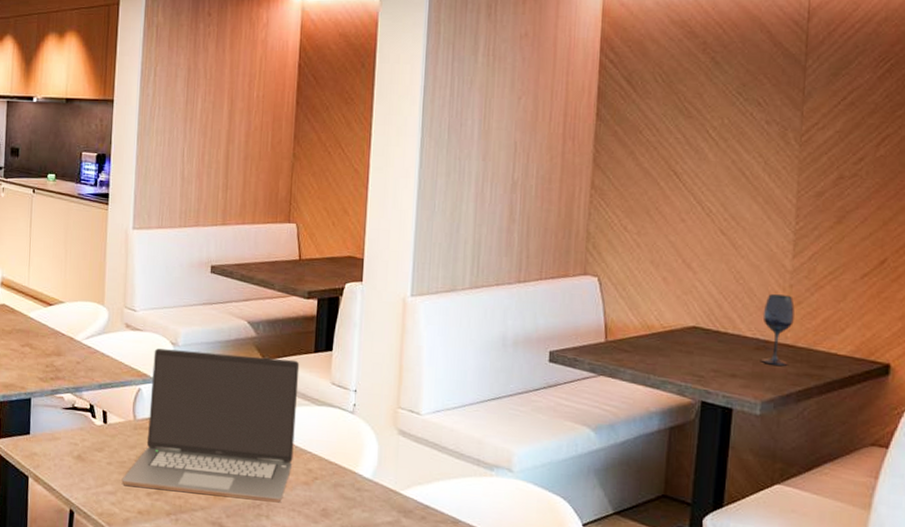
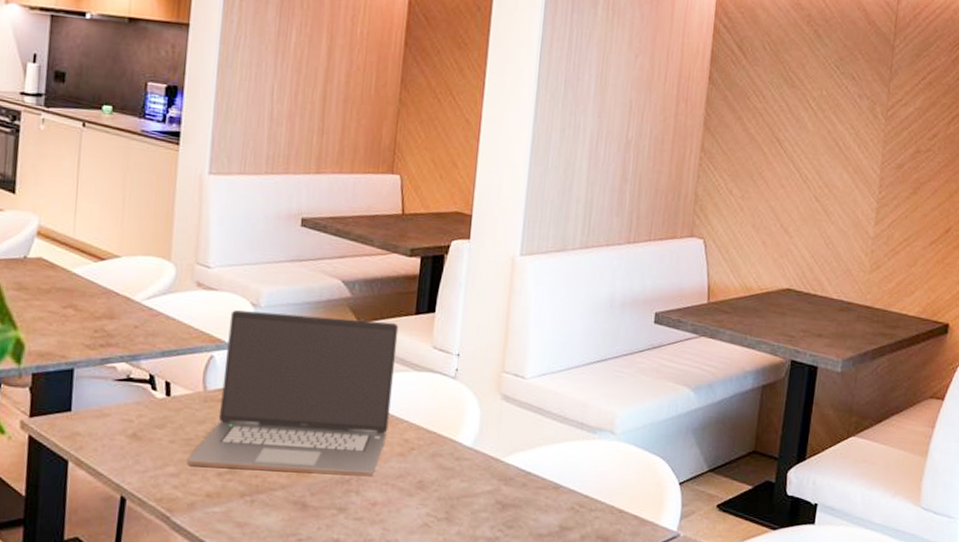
wineglass: present [761,294,795,366] -> none [844,259,875,326]

